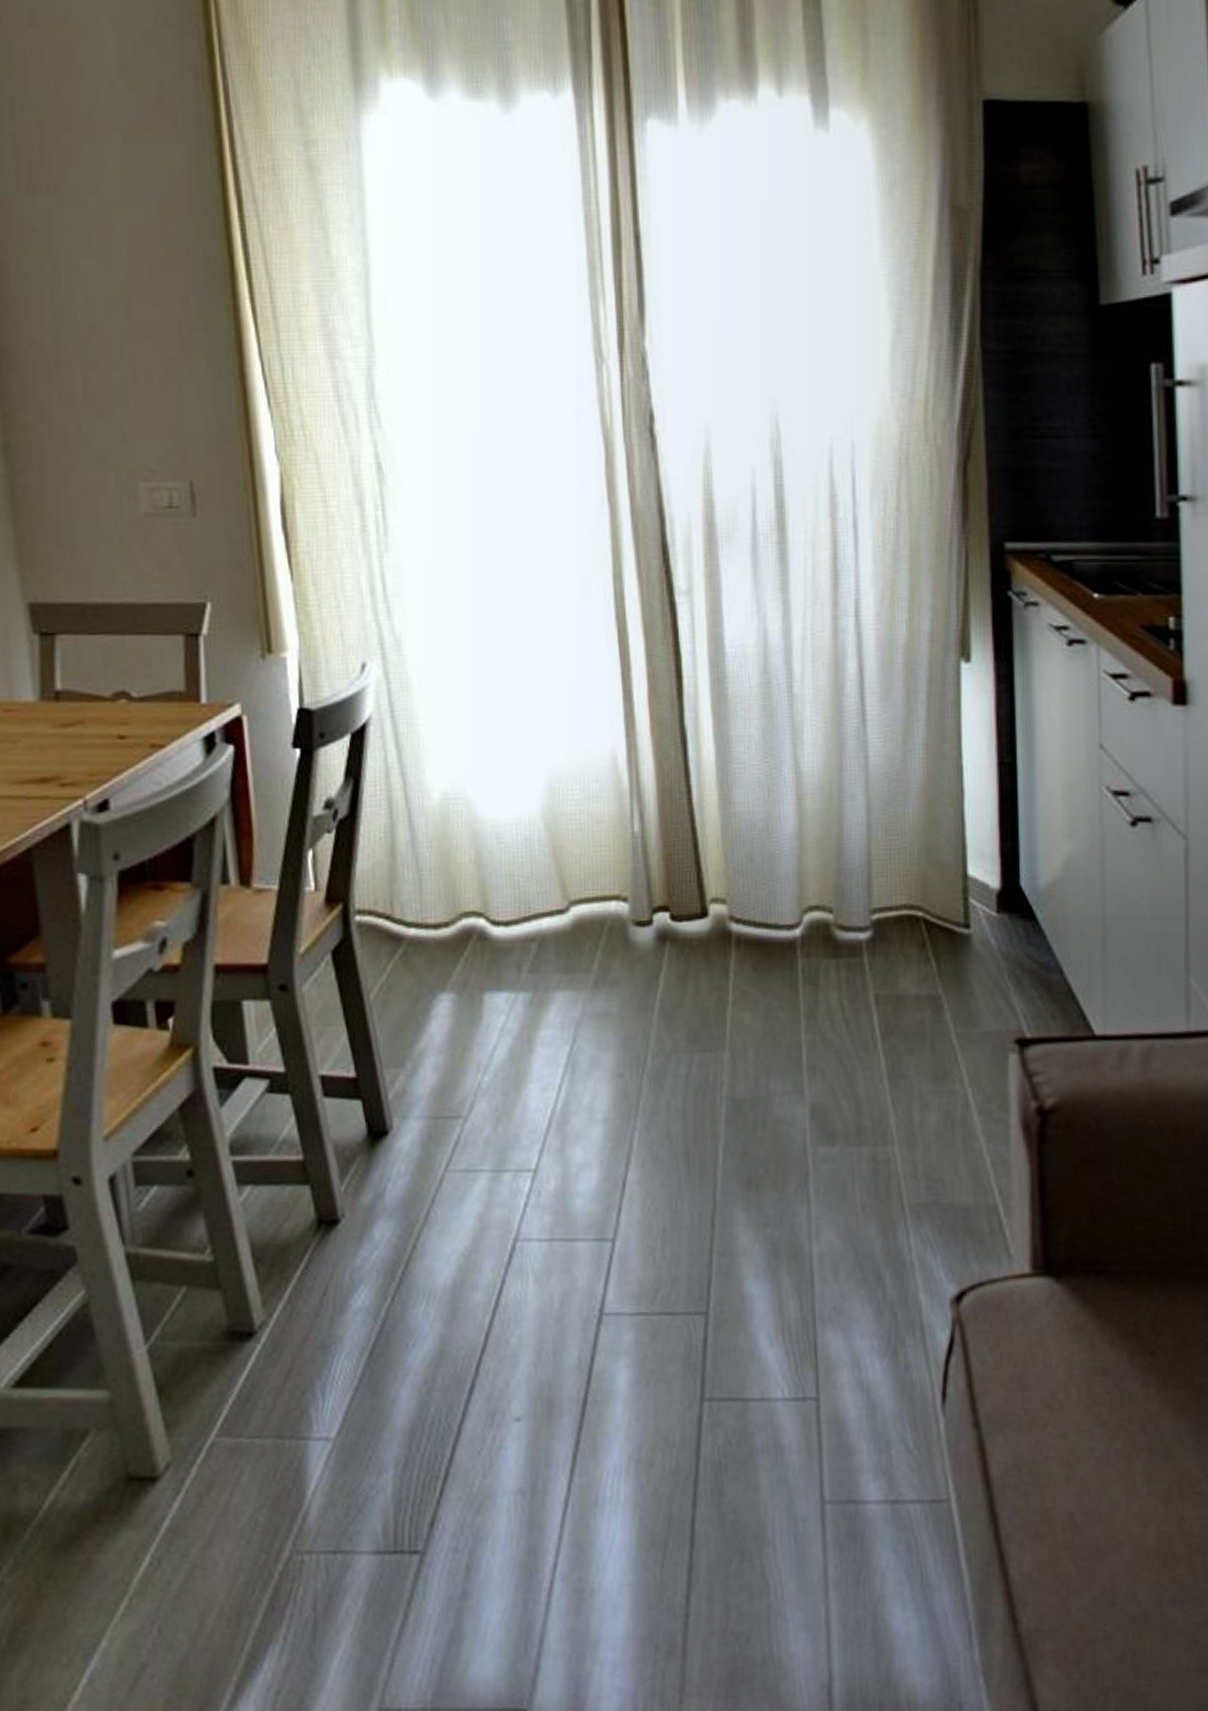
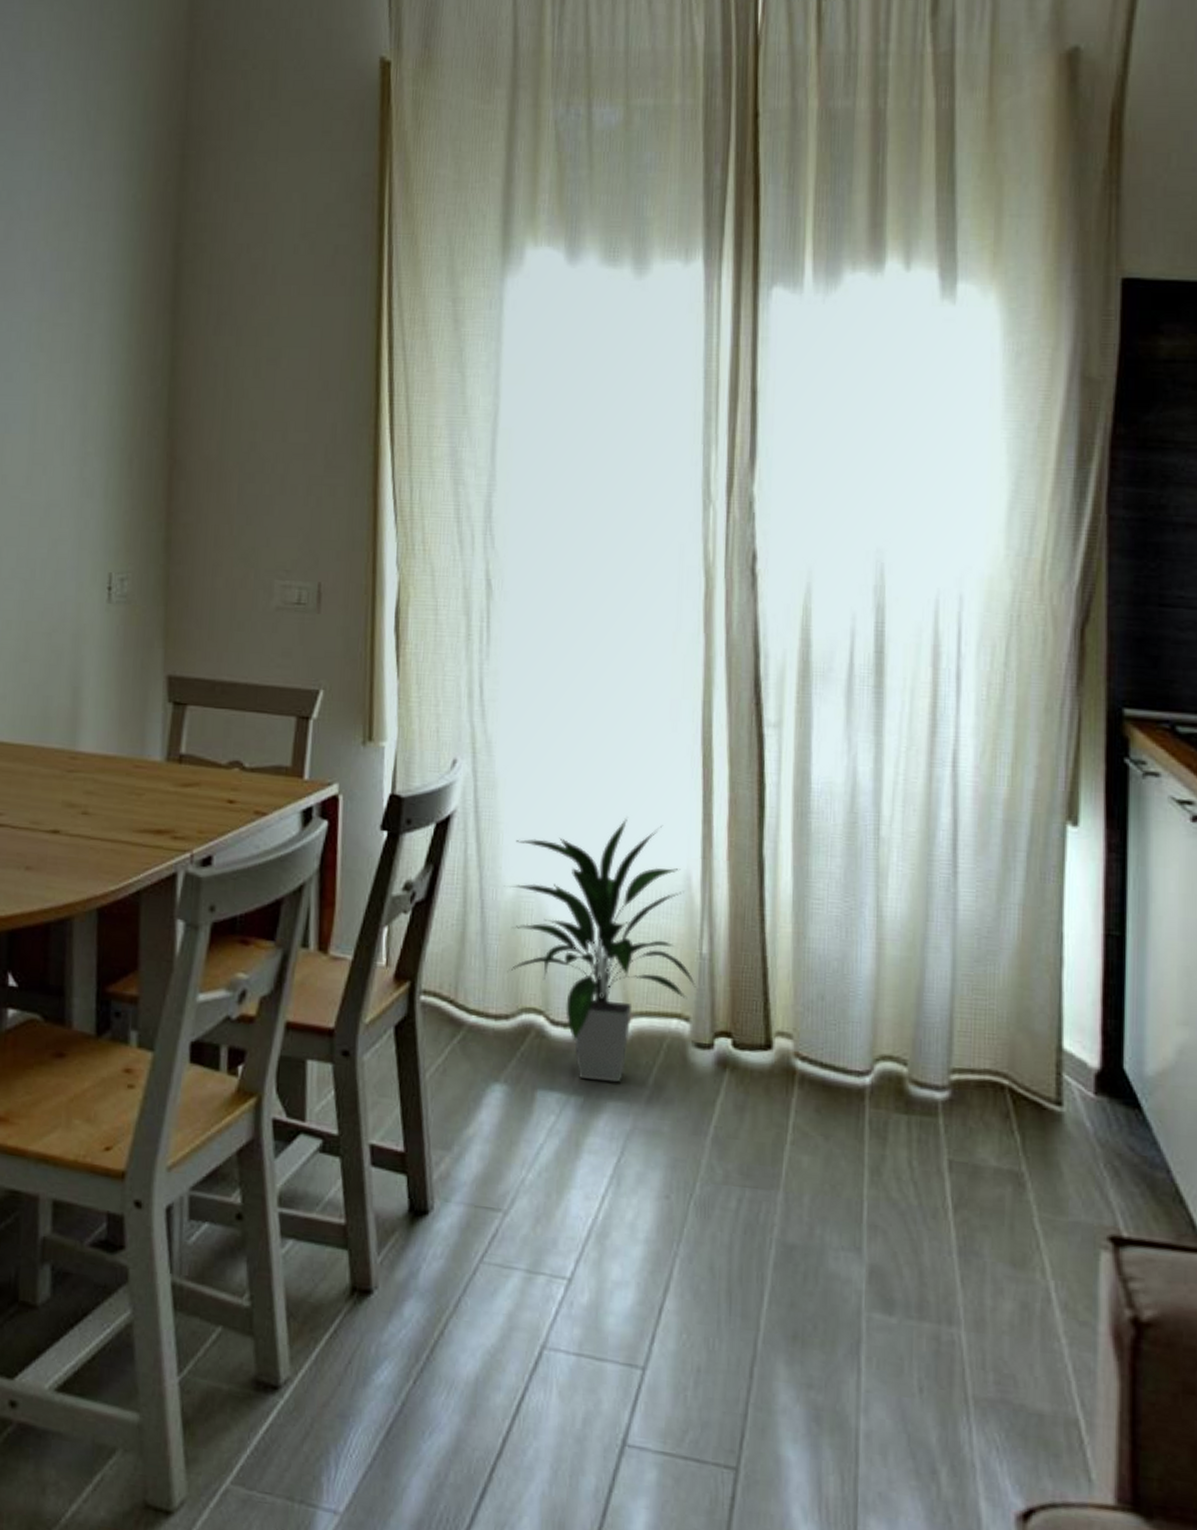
indoor plant: none [430,705,632,974] -> present [504,818,697,1083]

